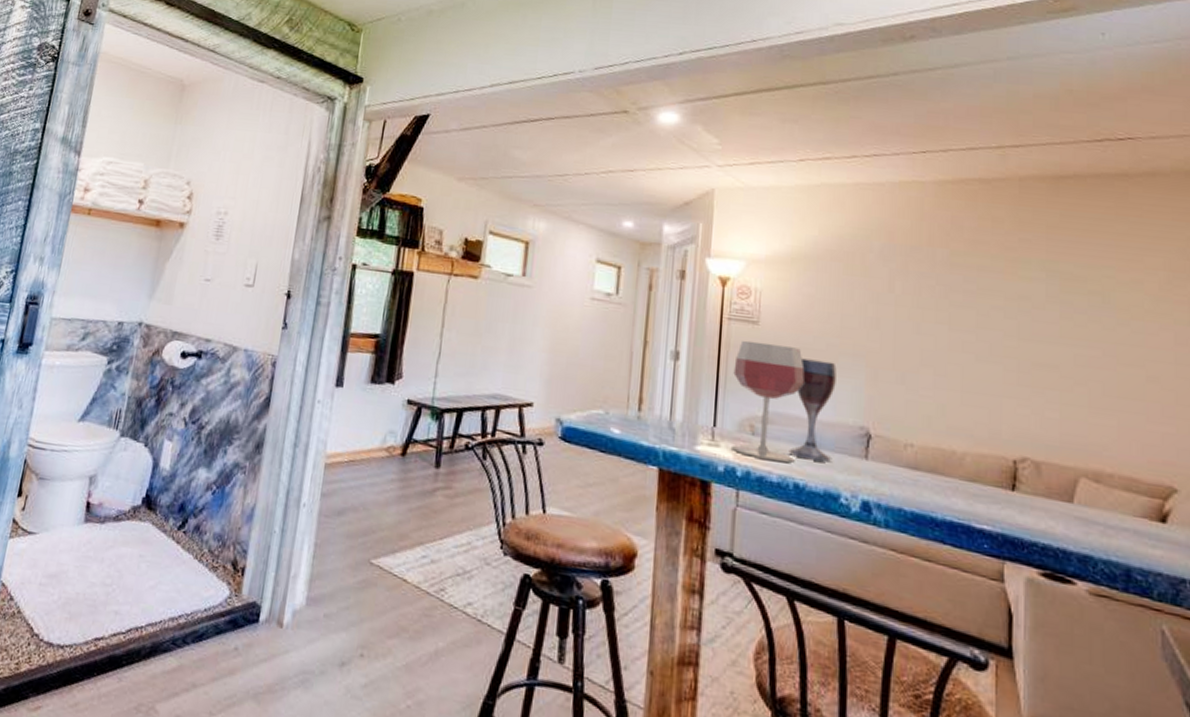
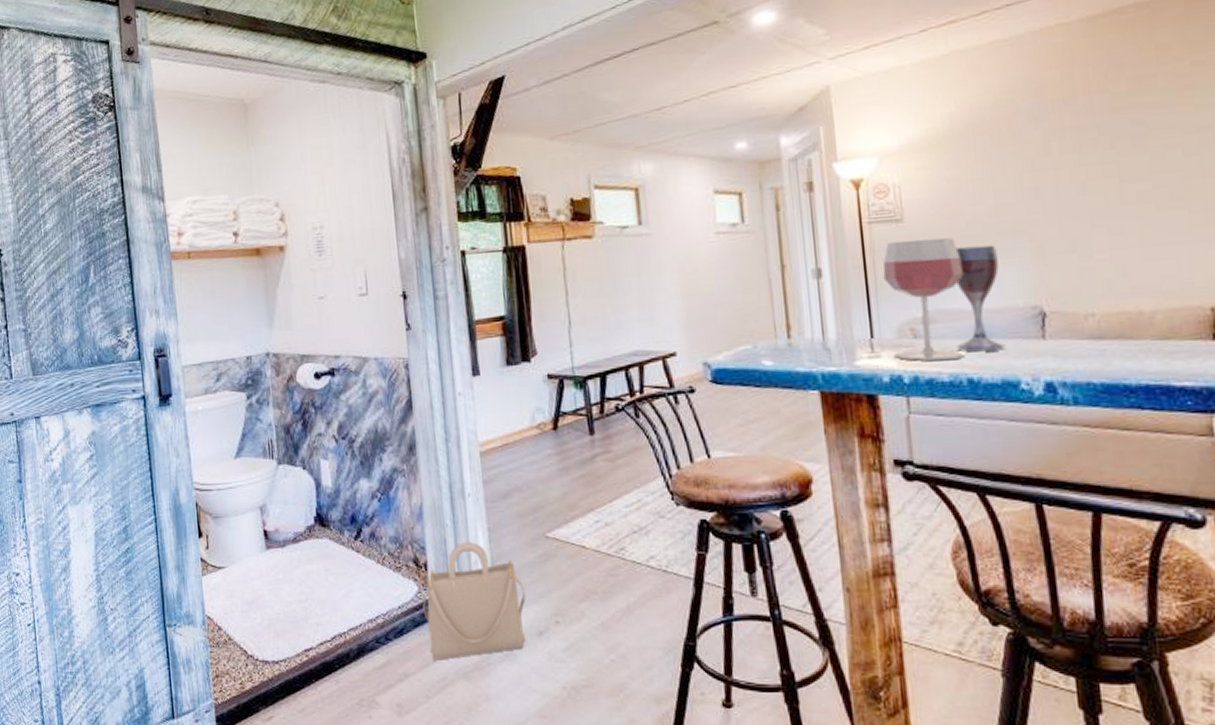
handbag: none [225,553,338,678] -> present [422,542,526,660]

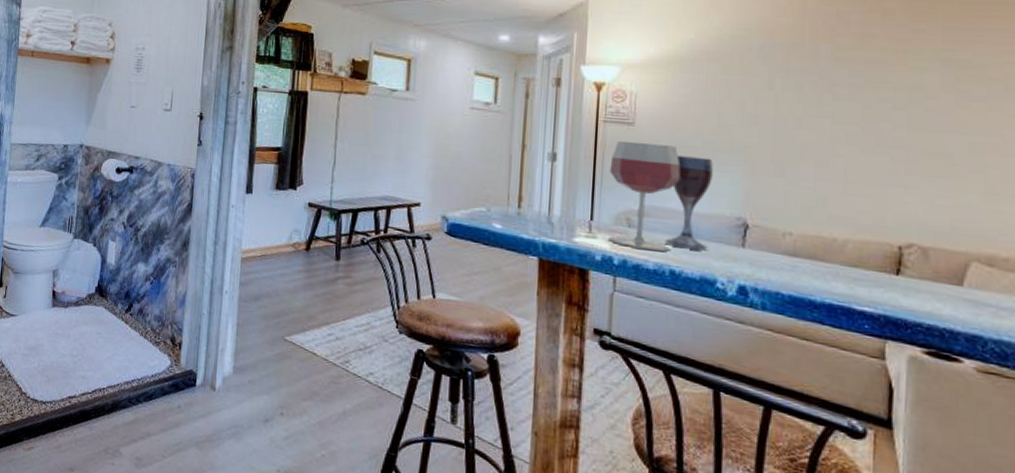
handbag: present [422,542,526,660] -> none [171,331,260,431]

